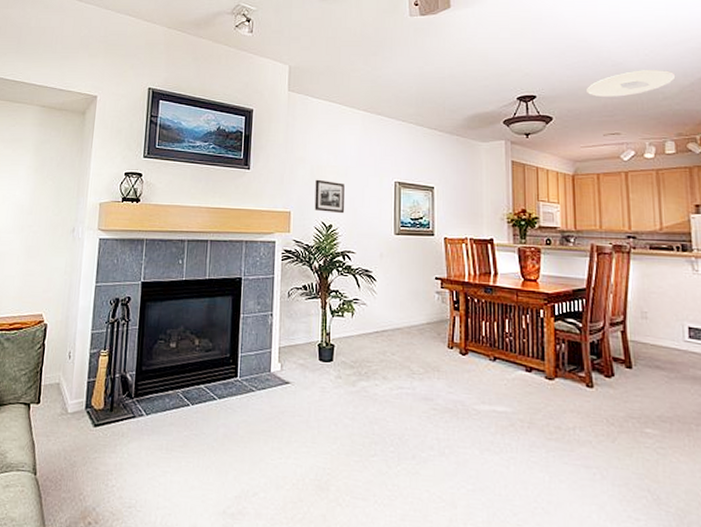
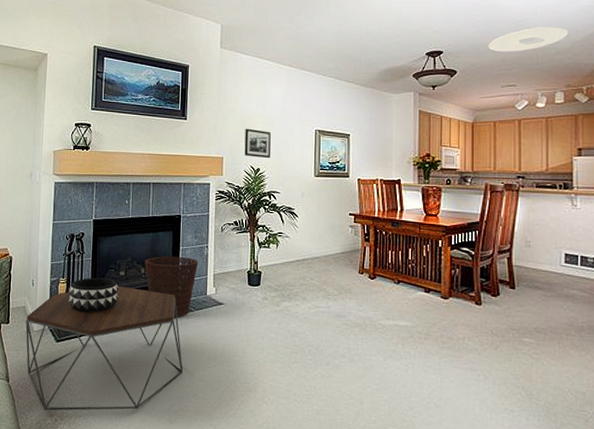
coffee table: none [58,359,243,512] -> present [25,286,184,411]
decorative bowl: none [109,349,169,392] -> present [67,277,119,313]
basket: none [199,325,261,399] -> present [144,256,198,318]

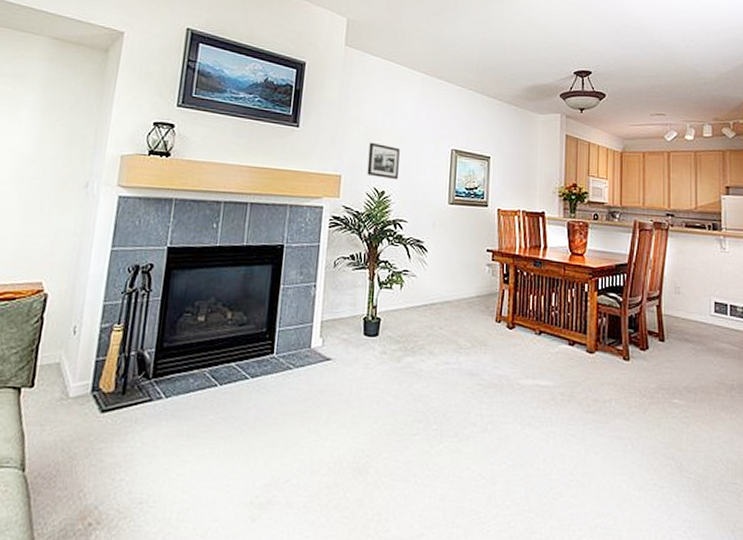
coffee table: present [25,286,184,411] -> none [53,335,275,511]
decorative bowl: present [67,277,119,313] -> none [123,323,196,372]
basket: present [144,256,198,318] -> none [232,297,302,378]
ceiling light: present [488,27,569,52] -> none [638,55,716,79]

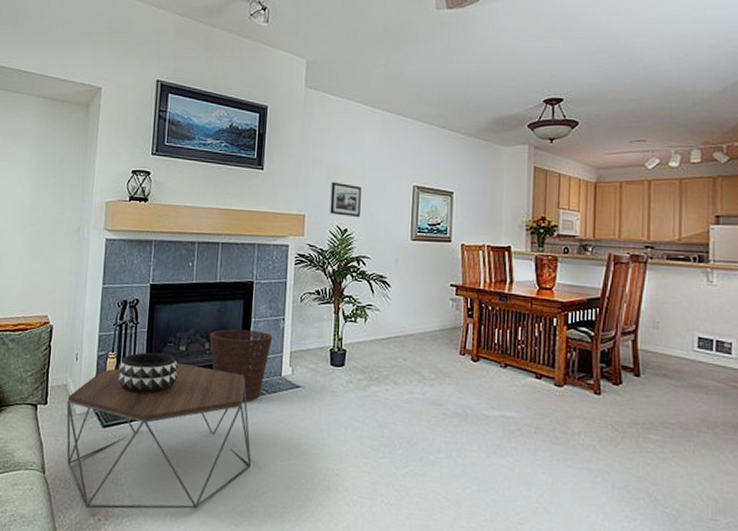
coffee table: none [53,335,275,511] -> present [66,362,252,510]
decorative bowl: none [123,323,196,372] -> present [117,352,179,394]
basket: none [232,297,302,378] -> present [209,329,272,402]

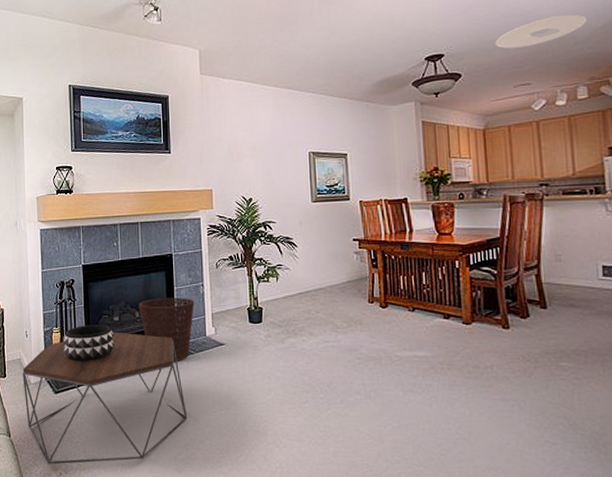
picture frame: present [330,181,361,218] -> none [233,156,263,187]
ceiling light: none [616,74,708,102] -> present [495,14,588,49]

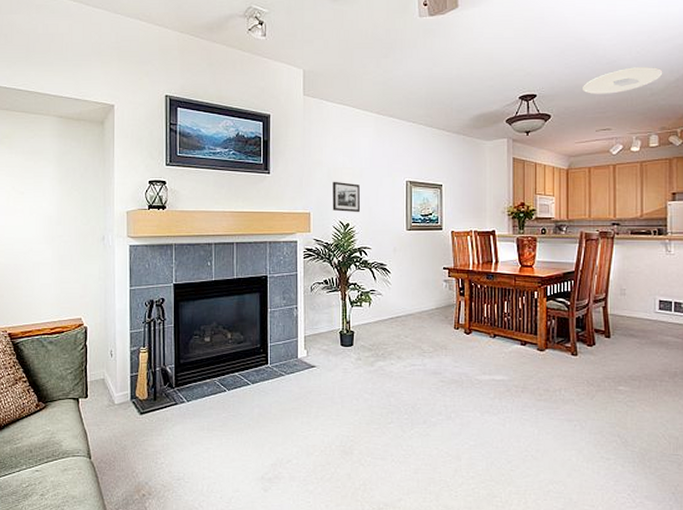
coffee table: present [22,332,188,465] -> none [106,352,276,486]
decorative bowl: present [62,324,115,362] -> none [149,345,205,383]
basket: present [138,297,194,362] -> none [231,319,287,383]
picture frame: none [233,156,263,187] -> present [332,181,361,213]

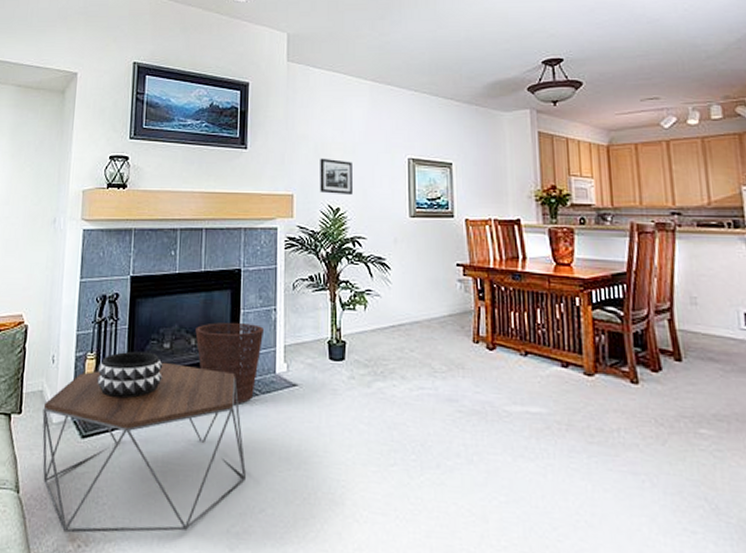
coffee table: none [106,352,276,486] -> present [42,362,247,533]
decorative bowl: none [149,345,205,383] -> present [97,351,163,398]
basket: none [231,319,287,383] -> present [195,322,263,404]
ceiling light: present [583,67,663,94] -> none [620,26,720,58]

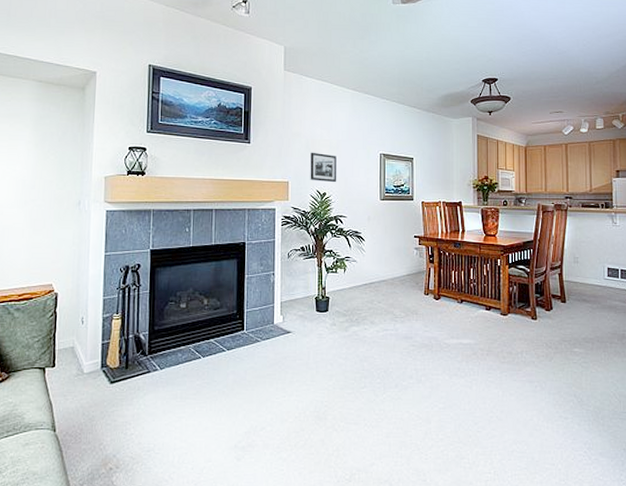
coffee table: present [42,362,247,533] -> none [74,319,251,459]
decorative bowl: present [97,351,163,398] -> none [122,311,180,350]
basket: present [195,322,263,404] -> none [207,285,264,349]

